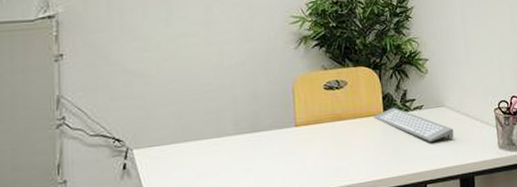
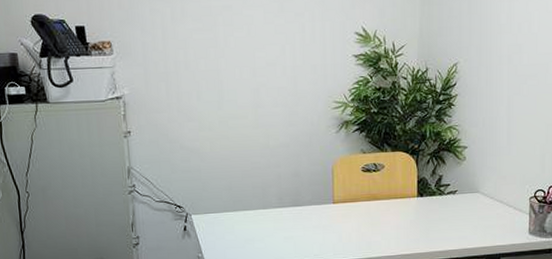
computer keyboard: present [373,107,454,142] -> none [407,191,486,224]

